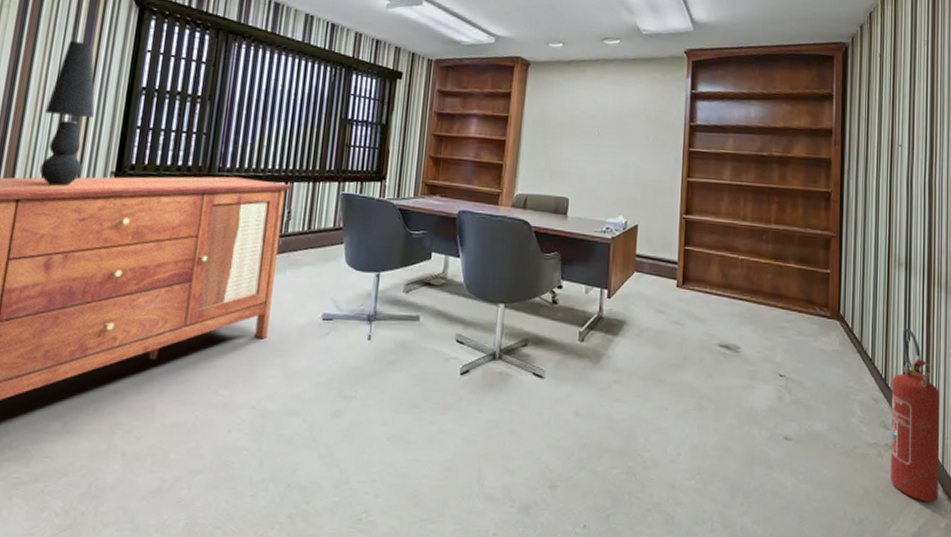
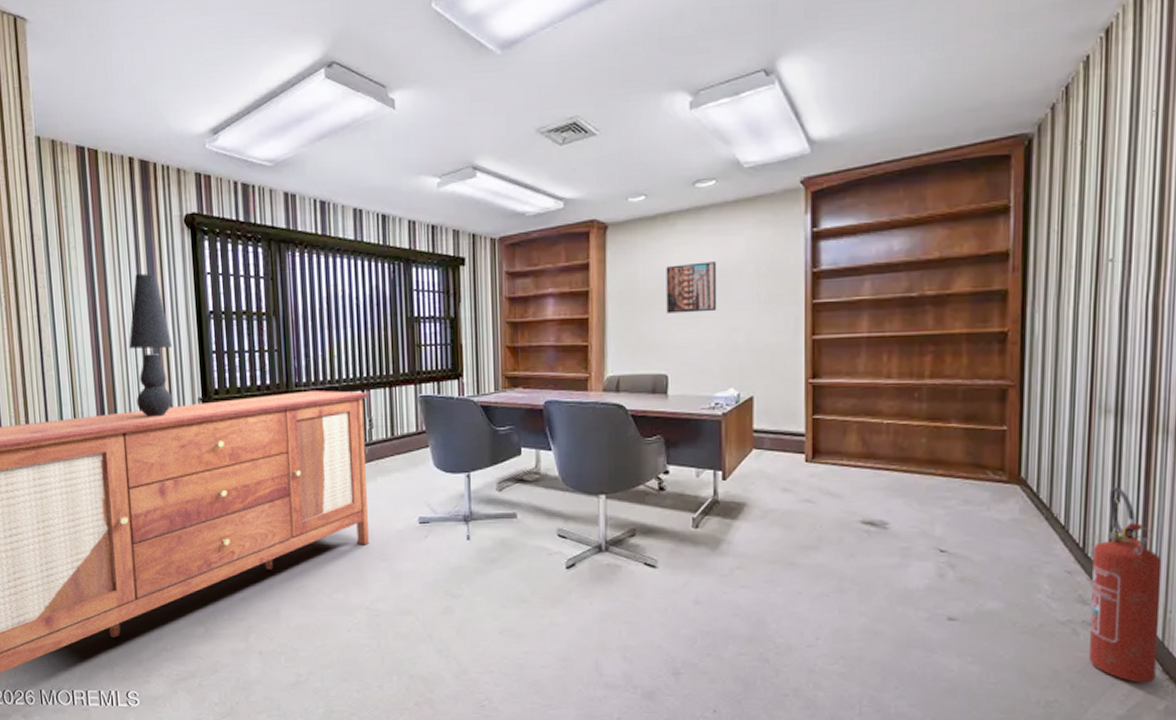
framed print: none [572,104,616,148] -> present [666,261,717,314]

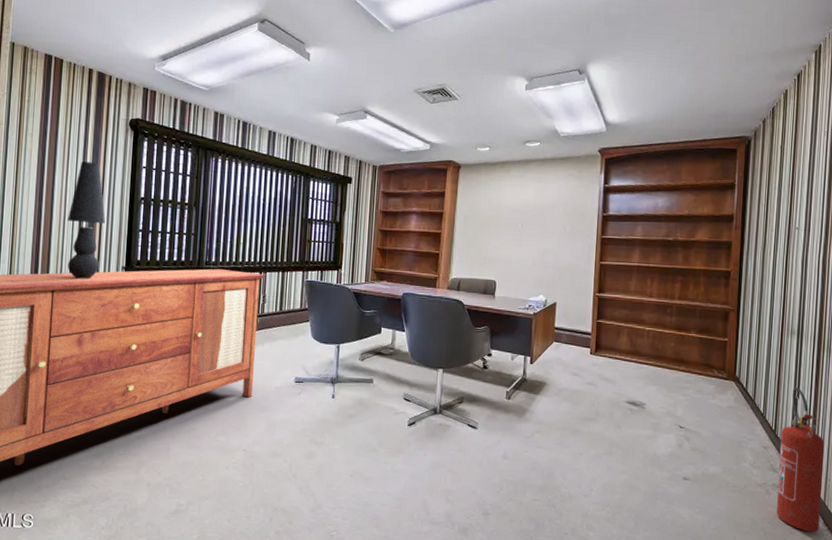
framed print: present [666,261,717,314] -> none [498,200,537,237]

